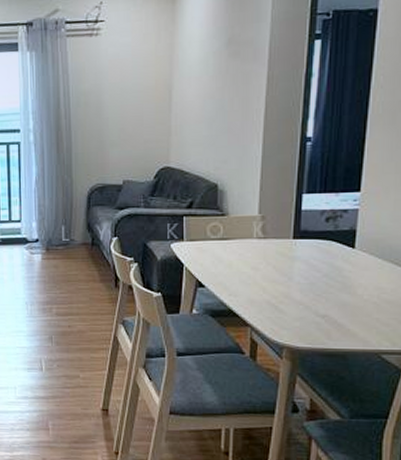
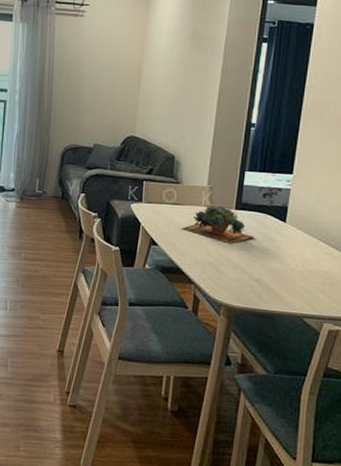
succulent plant: none [231,236,318,279] -> present [181,205,255,244]

